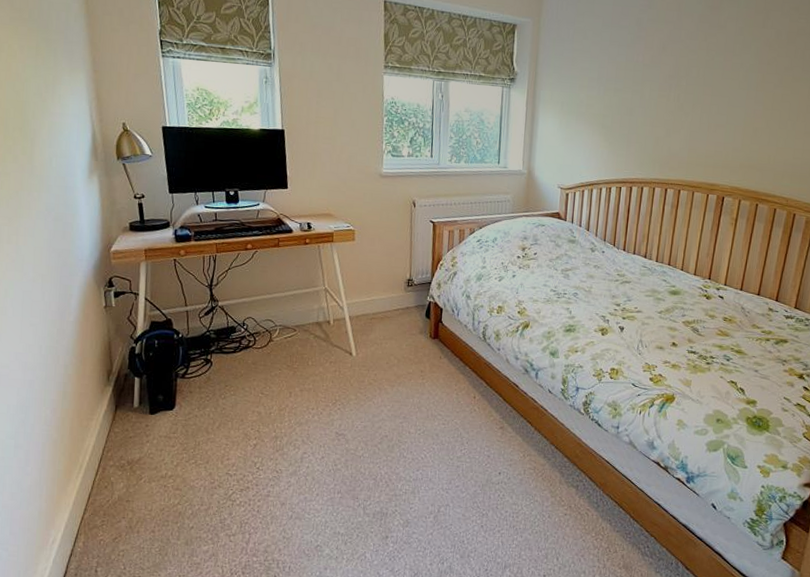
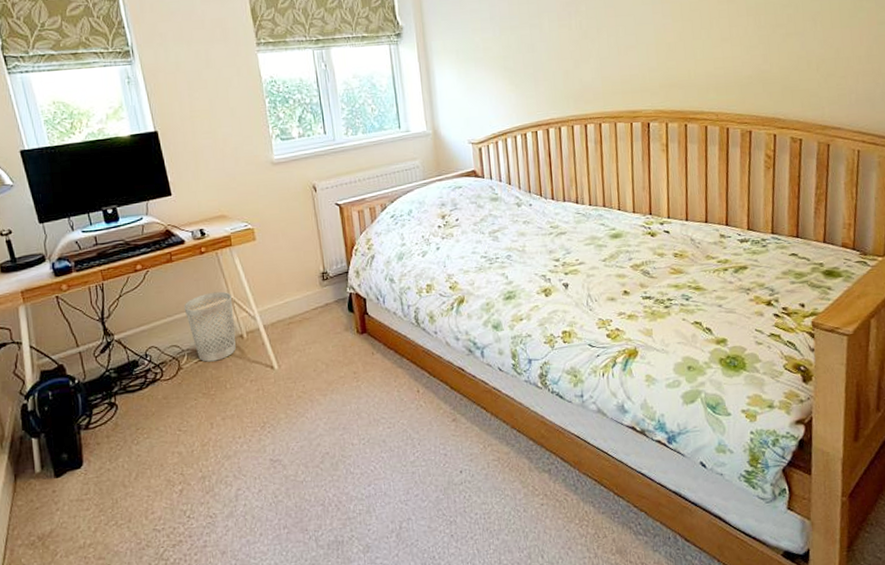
wastebasket: none [282,279,326,340] -> present [184,291,237,362]

